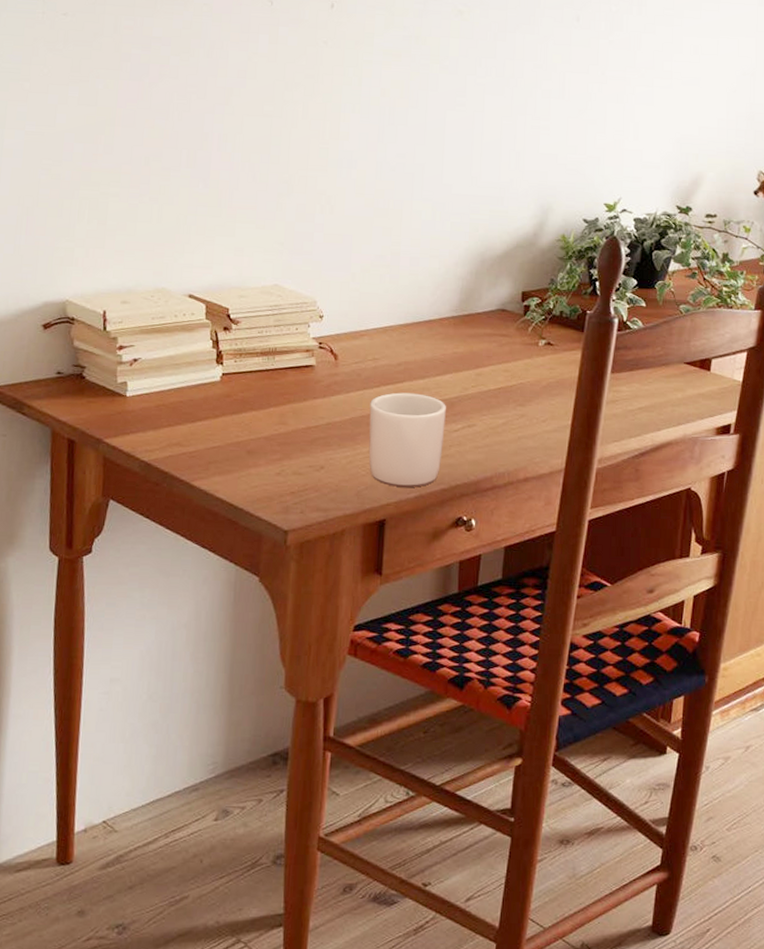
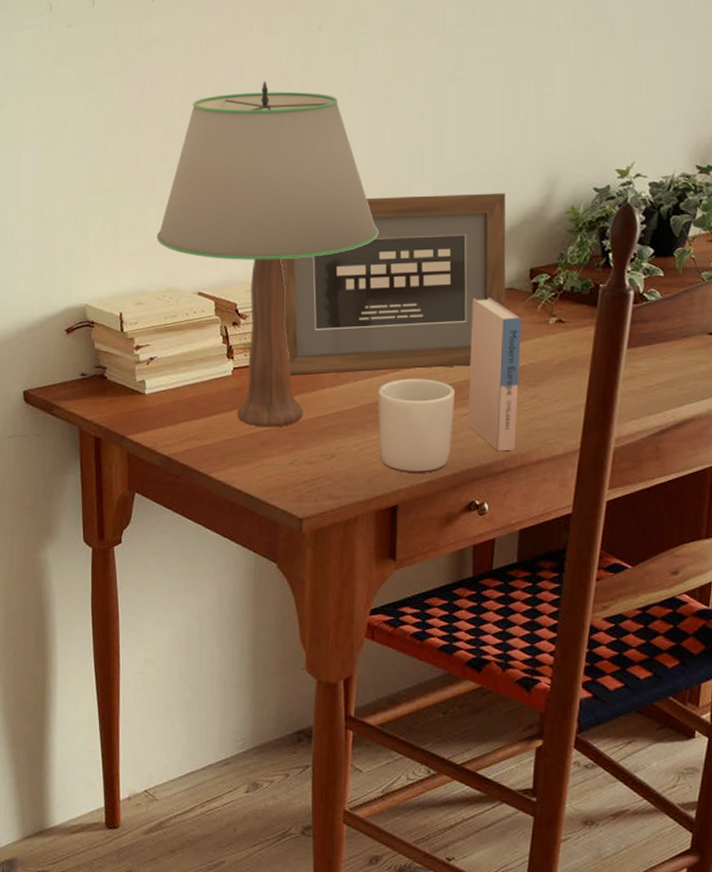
table lamp: none [147,89,377,436] -> present [156,80,379,427]
picture frame: none [276,212,501,385] -> present [280,193,506,376]
book: none [458,317,514,469] -> present [468,298,522,452]

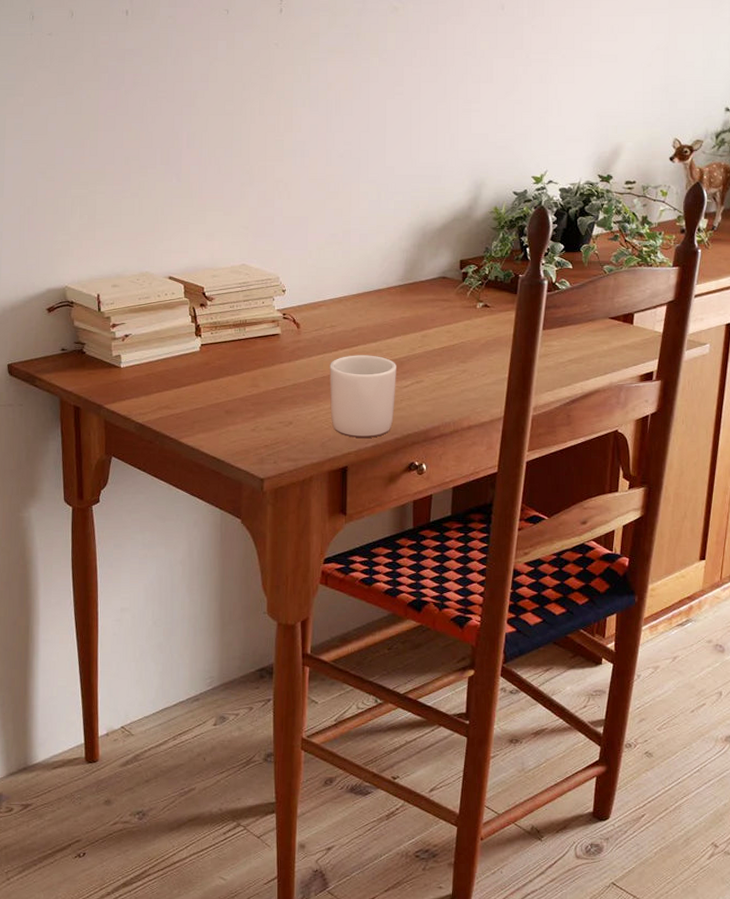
table lamp: present [156,80,379,427] -> none [131,89,329,398]
picture frame: present [280,193,506,376] -> none [243,194,440,352]
book: present [468,298,522,452] -> none [408,285,454,419]

